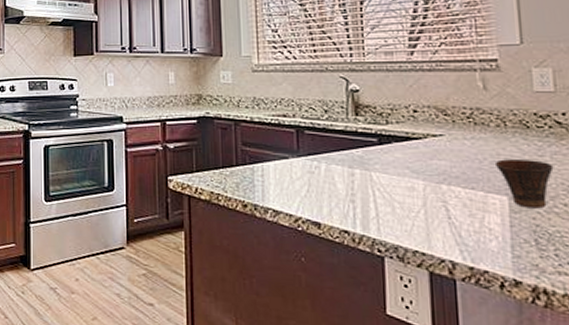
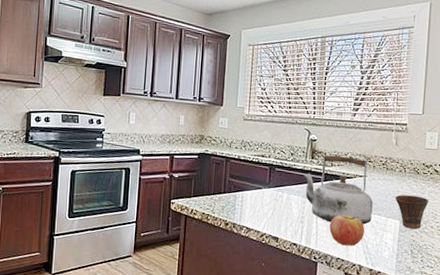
kettle: none [346,108,461,203] -> present [303,154,373,225]
fruit: none [395,189,453,234] -> present [329,214,365,246]

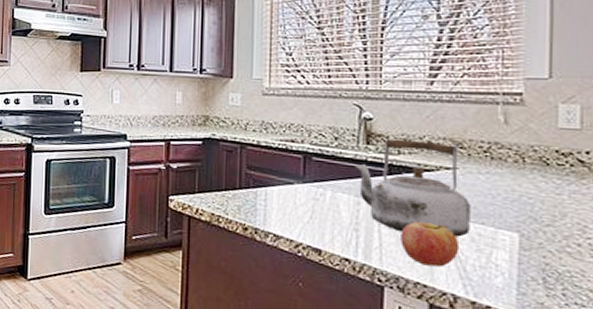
cup: present [395,195,429,229] -> none [508,195,571,248]

